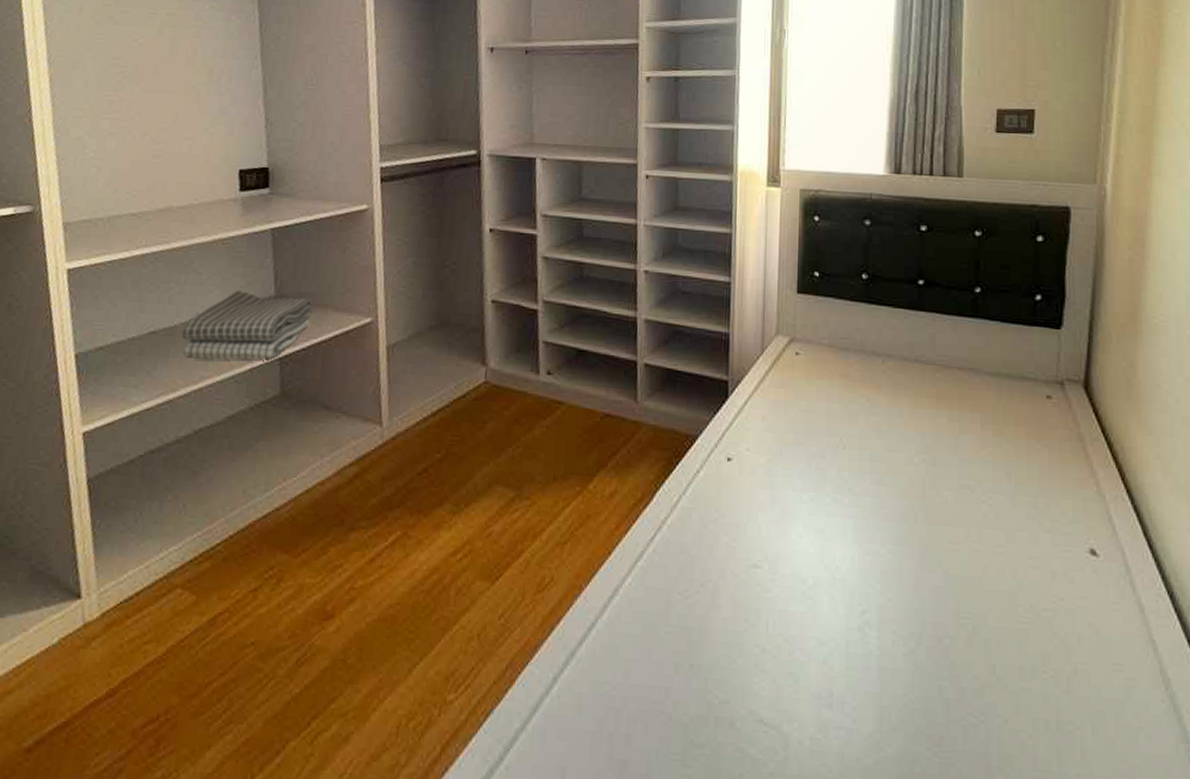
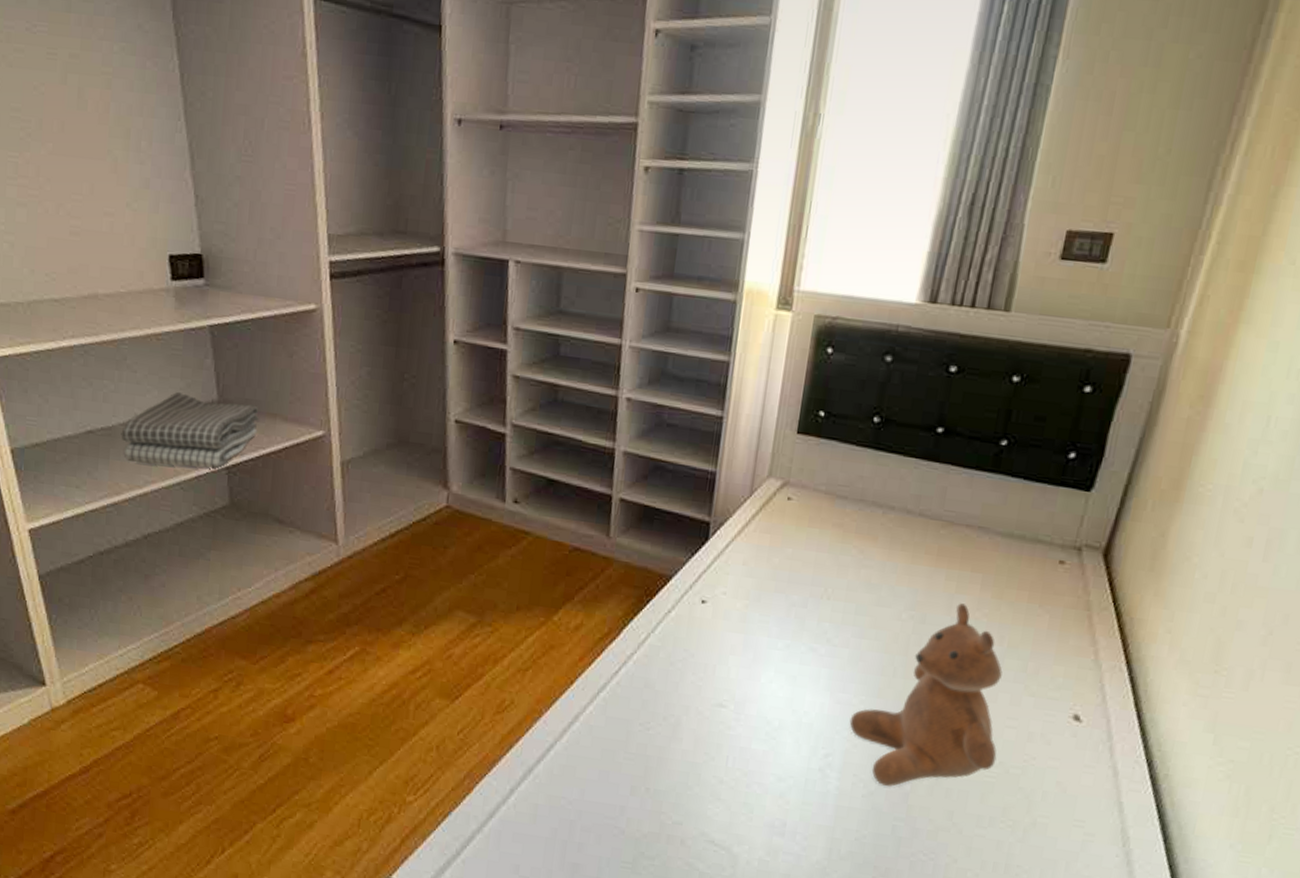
teddy bear: none [880,443,1026,642] -> present [849,603,1003,787]

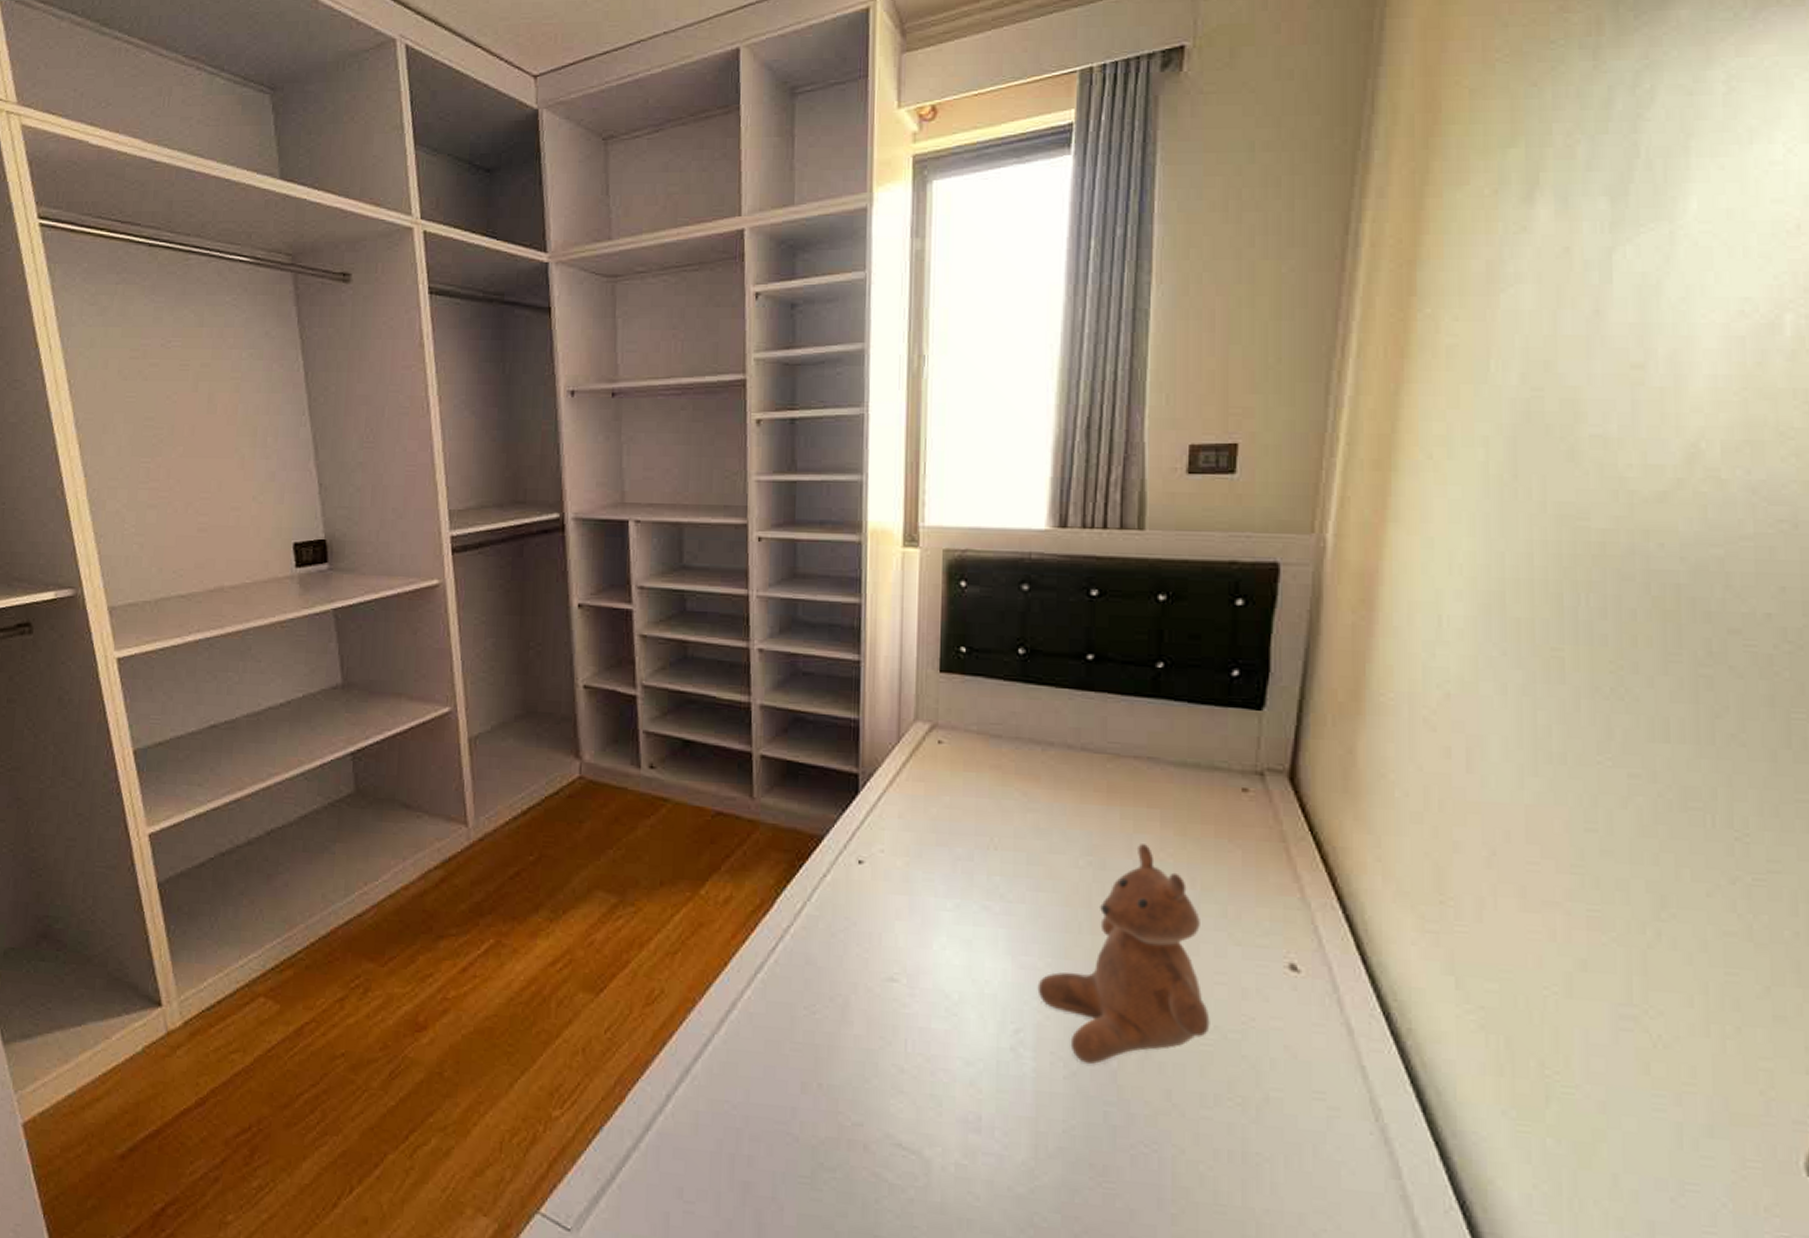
towel: present [121,392,260,468] -> none [244,679,385,756]

